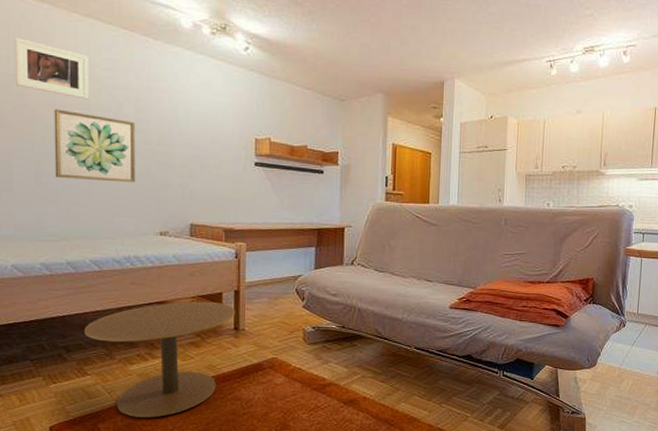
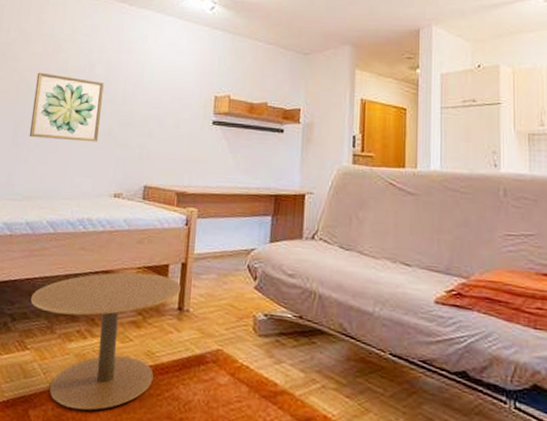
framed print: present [14,38,89,100] -> none [10,11,73,63]

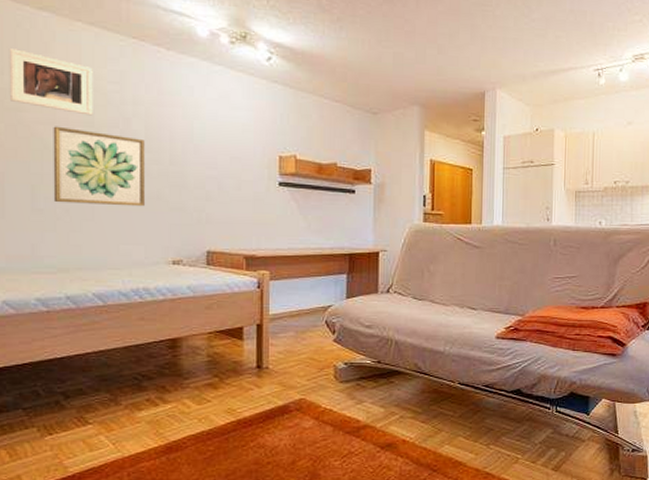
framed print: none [10,11,73,63] -> present [9,49,93,116]
side table: present [31,272,181,411] -> none [86,337,258,471]

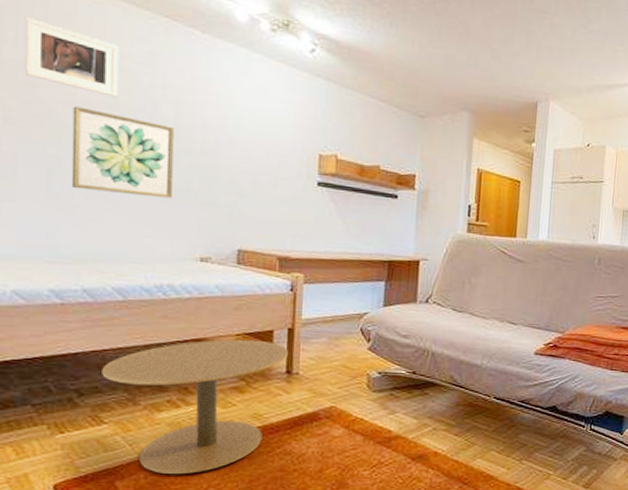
side table: none [86,337,258,471] -> present [102,339,288,474]

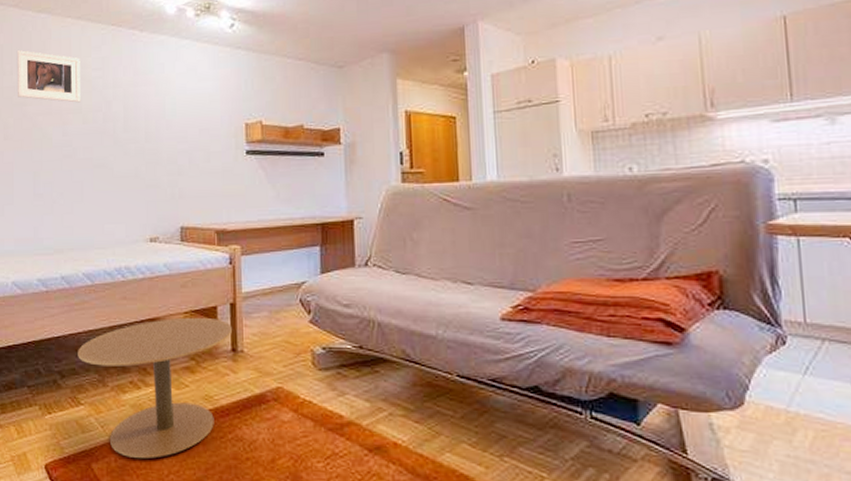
wall art: present [71,106,174,199] -> none [50,115,125,187]

